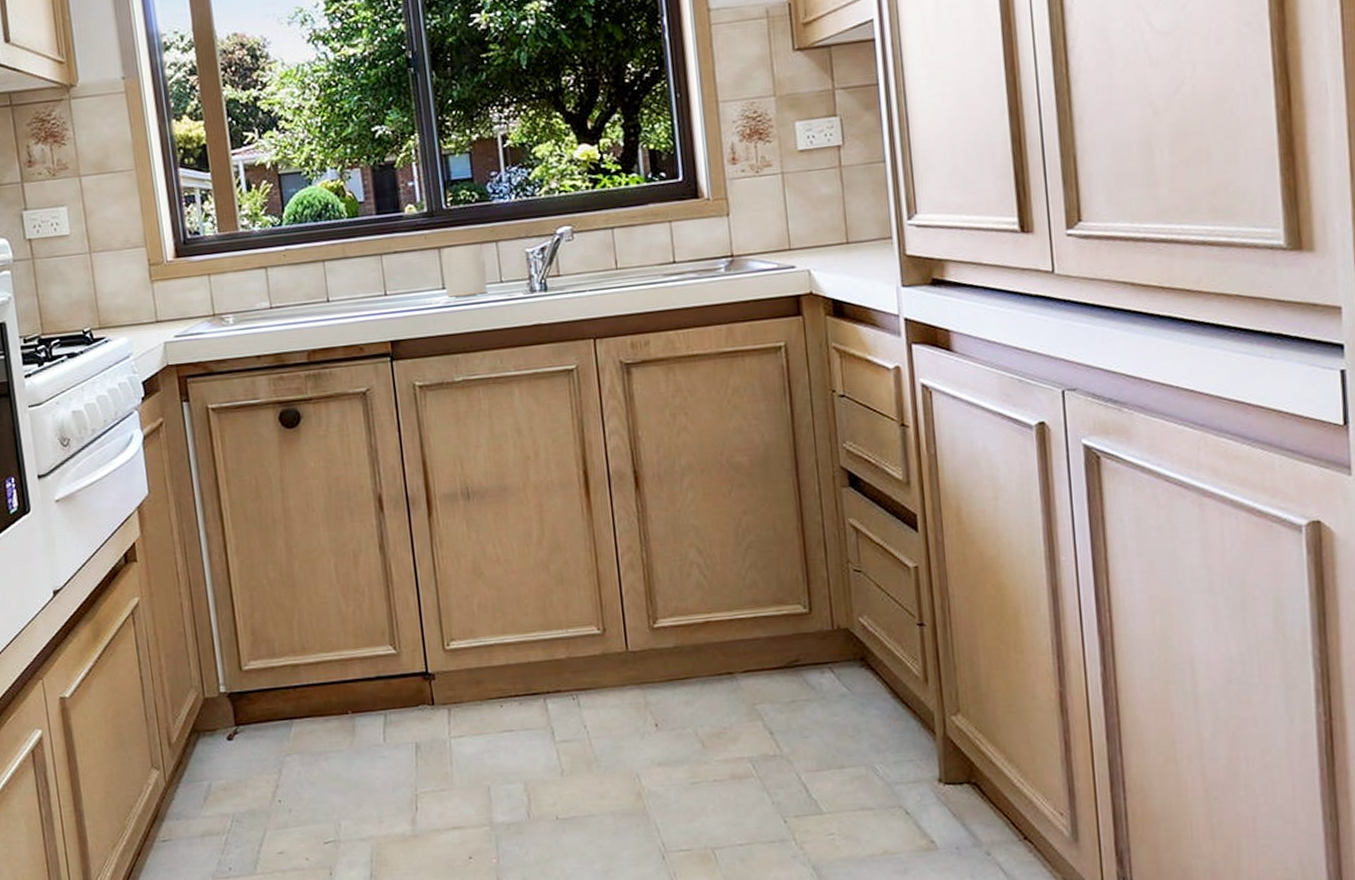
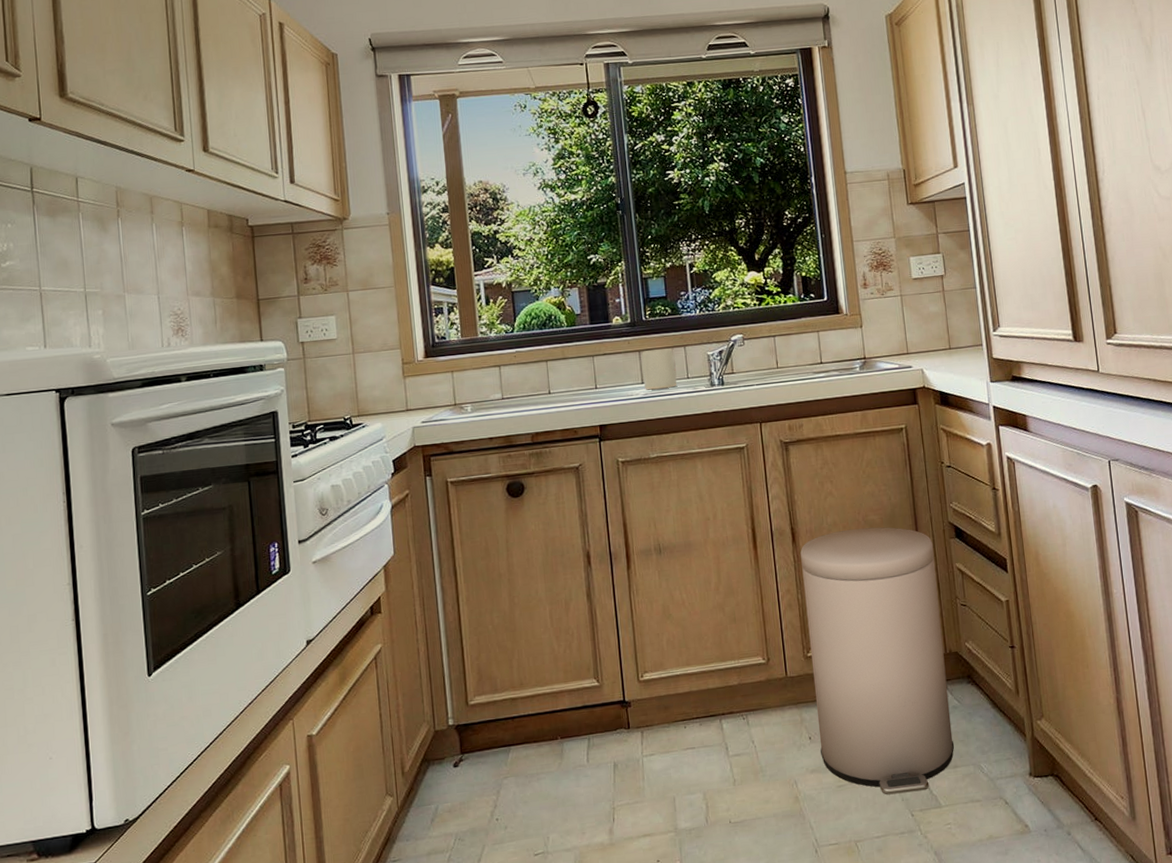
pedal bin: none [645,471,841,797] -> present [800,527,954,795]

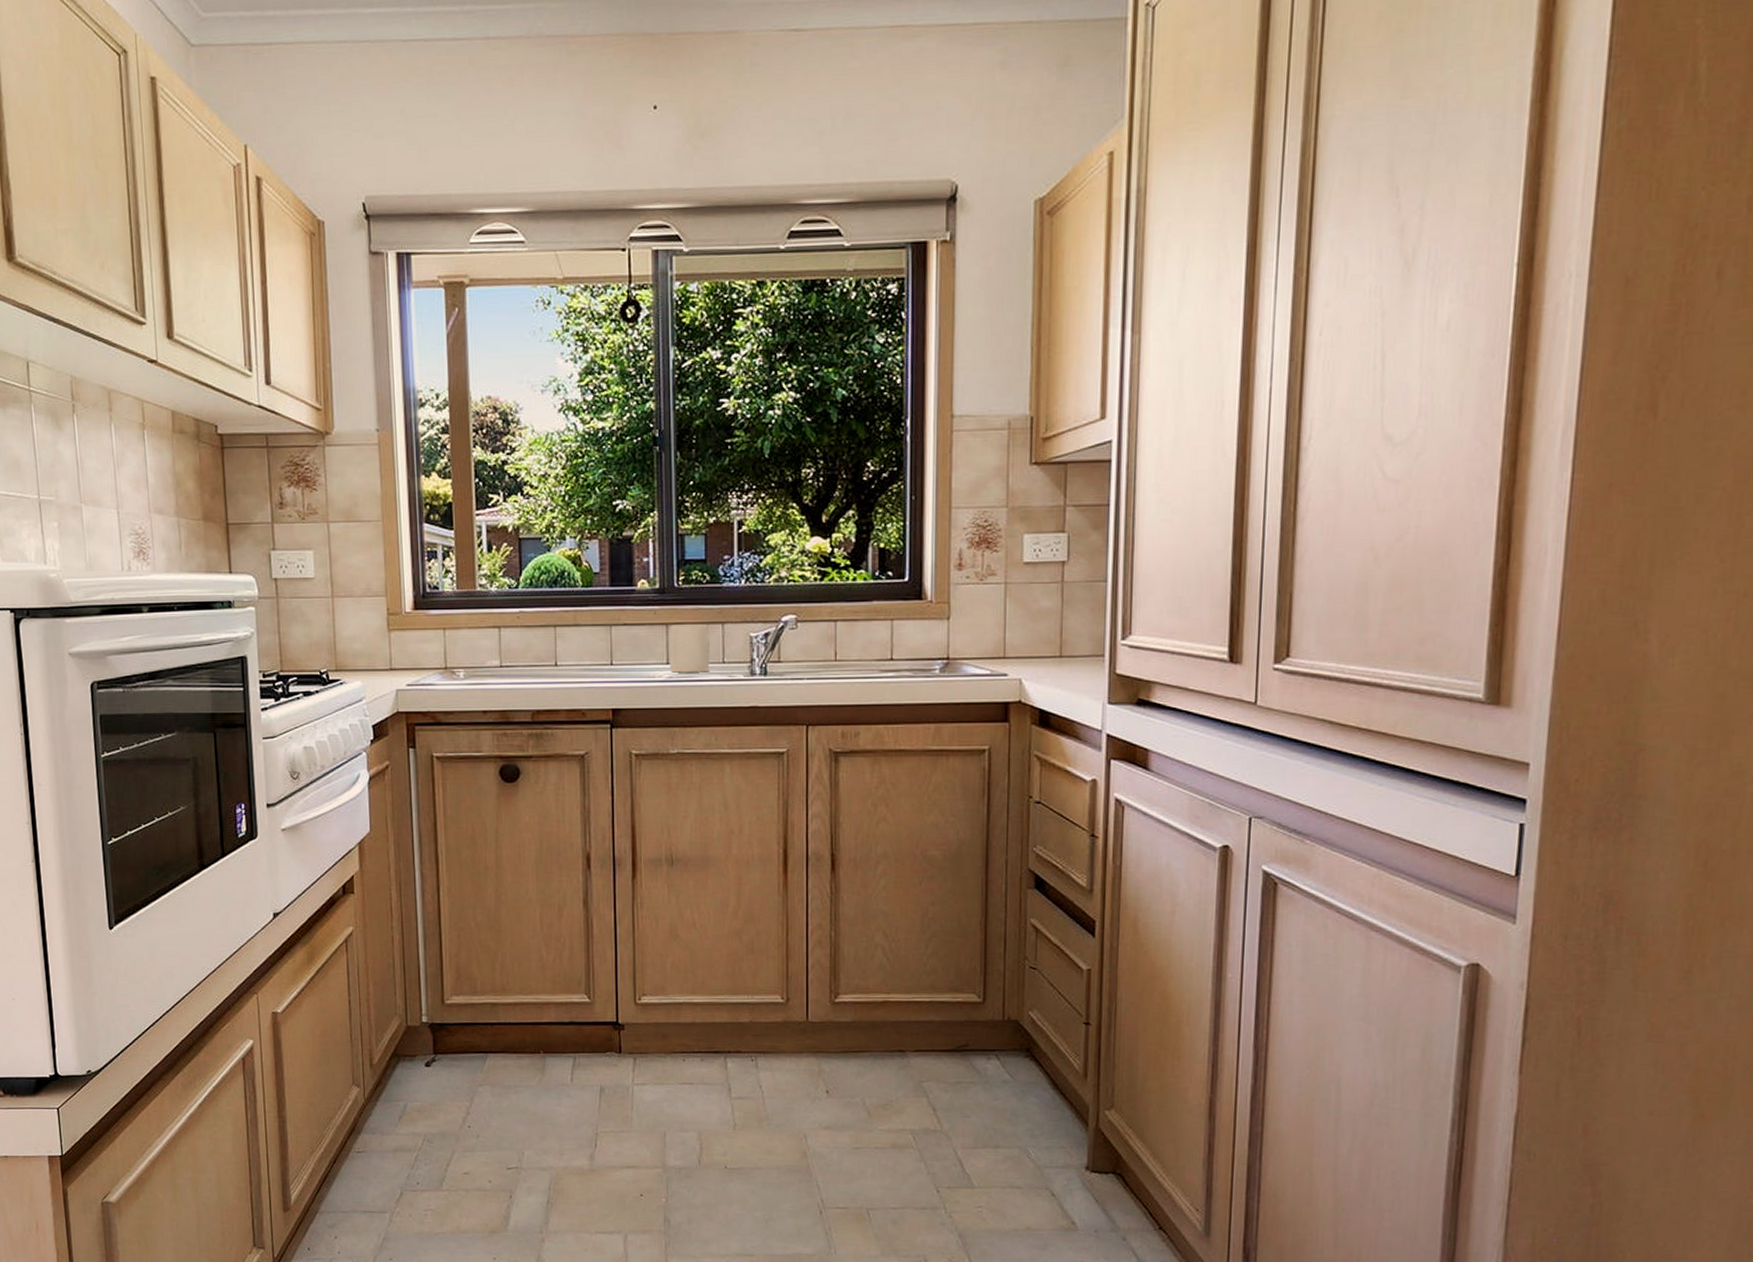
pedal bin: present [800,527,954,795] -> none [838,863,1005,1167]

